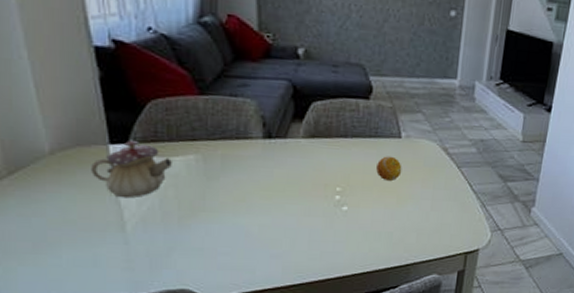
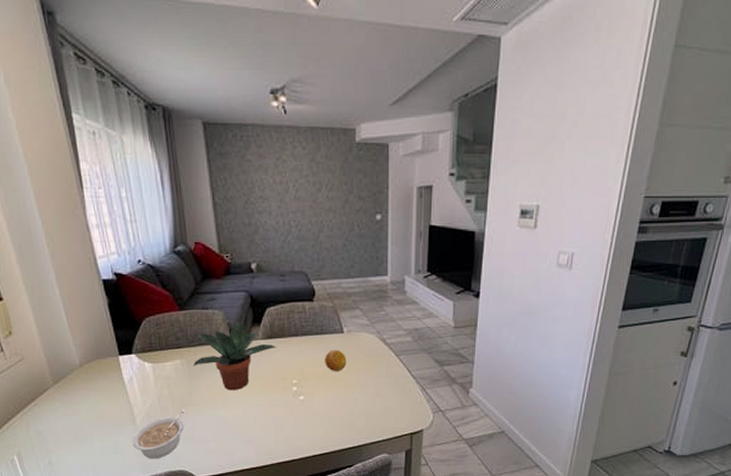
teapot: present [91,140,172,198] -> none [108,351,164,398]
legume: none [117,215,197,275] -> present [132,409,186,459]
potted plant: none [212,115,320,196] -> present [193,322,277,391]

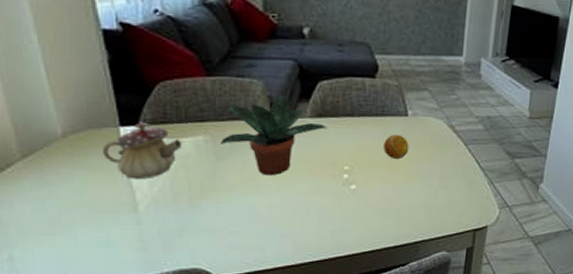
teapot: none [108,351,164,398] -> present [103,121,181,180]
legume: present [132,409,186,459] -> none [130,195,207,255]

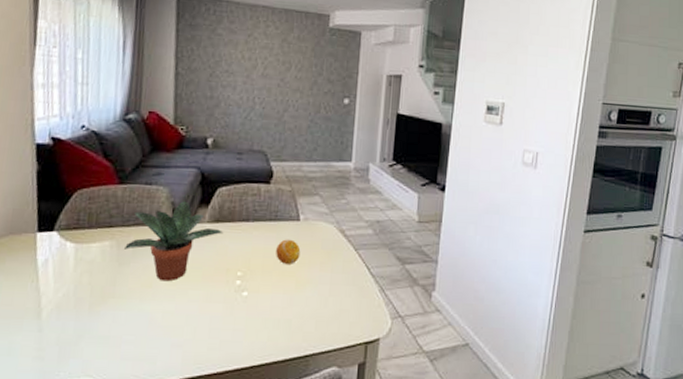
teapot: present [103,121,181,180] -> none [19,227,89,285]

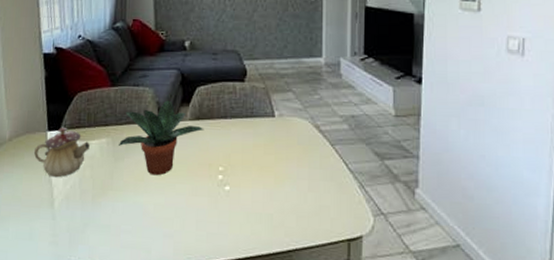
teapot: none [19,227,89,285] -> present [34,127,90,178]
fruit: present [276,239,301,266] -> none [254,135,278,161]

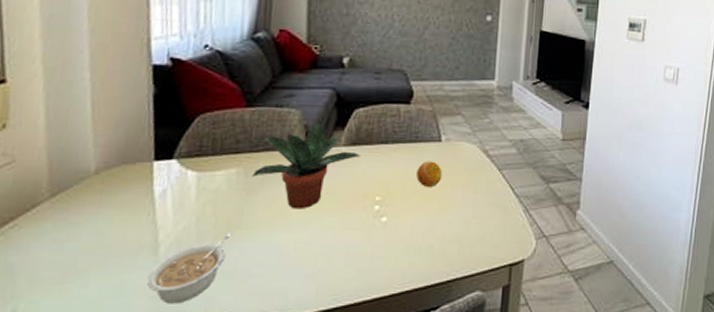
teapot: present [34,127,90,178] -> none [132,155,213,218]
legume: none [47,193,106,250] -> present [146,233,232,304]
fruit: none [254,135,278,161] -> present [416,161,443,188]

